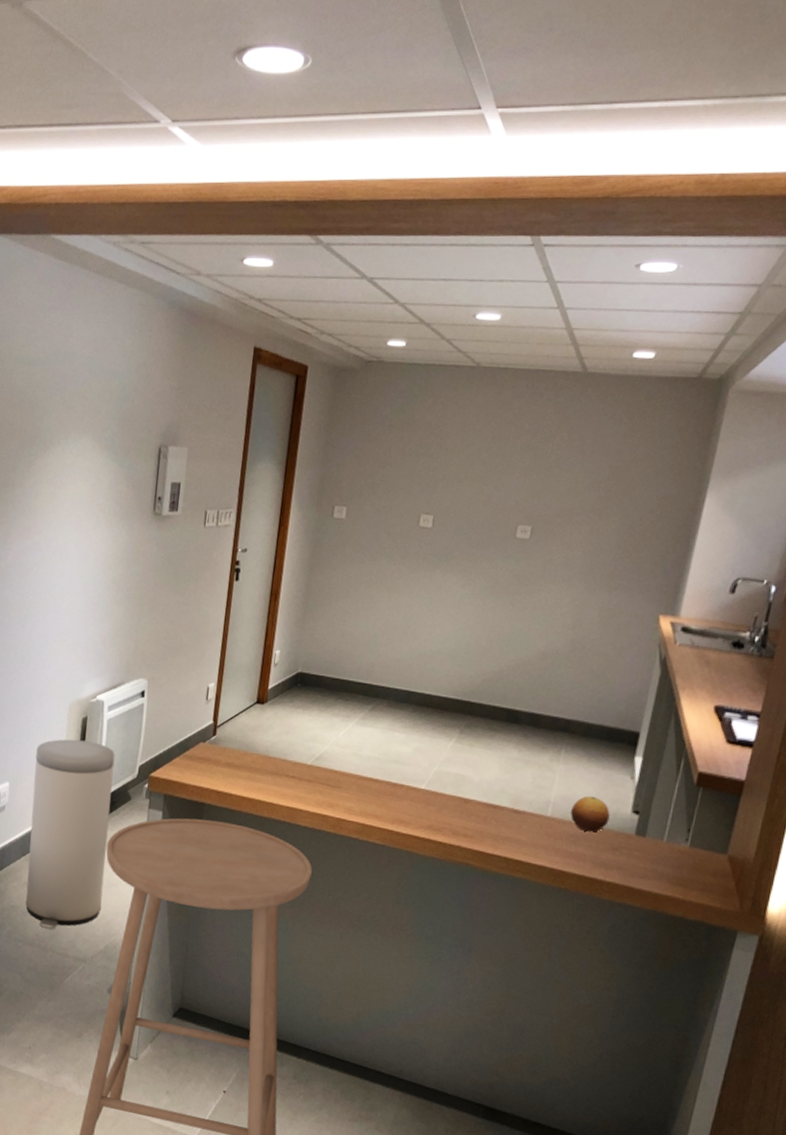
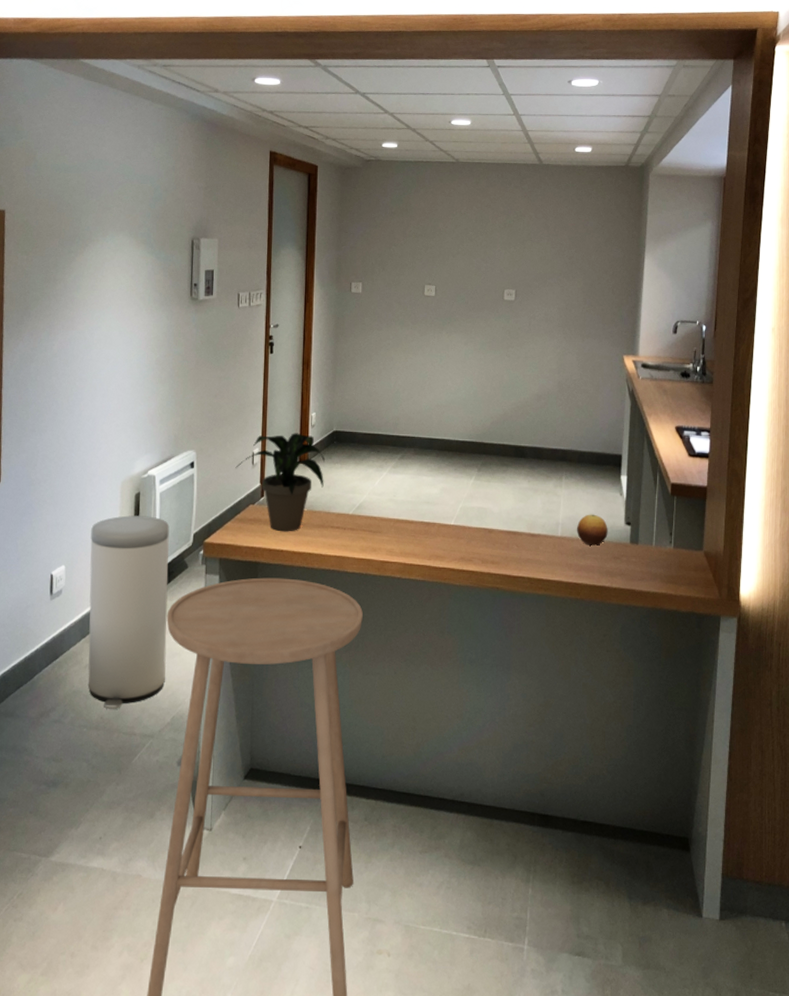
potted plant: none [188,669,286,775] -> present [235,433,325,531]

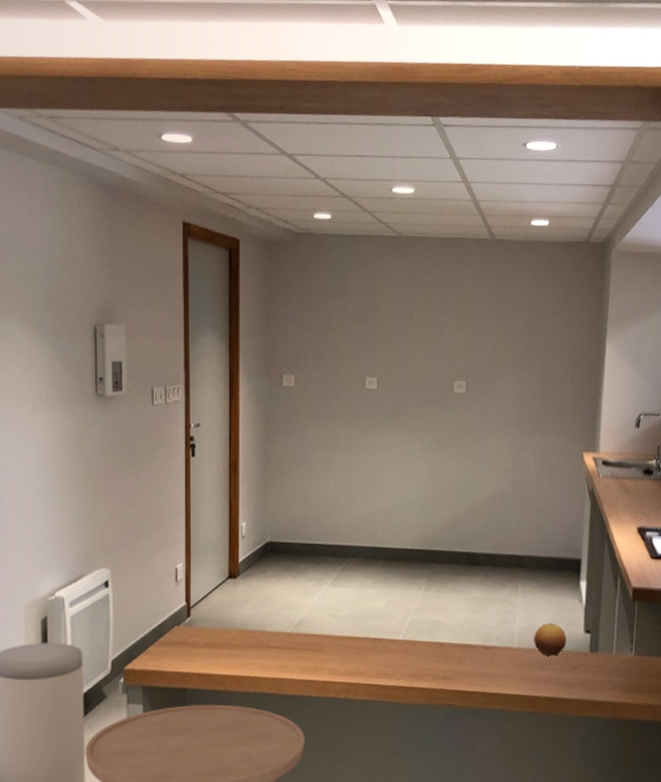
potted plant: present [235,433,325,531] -> none [156,545,258,653]

